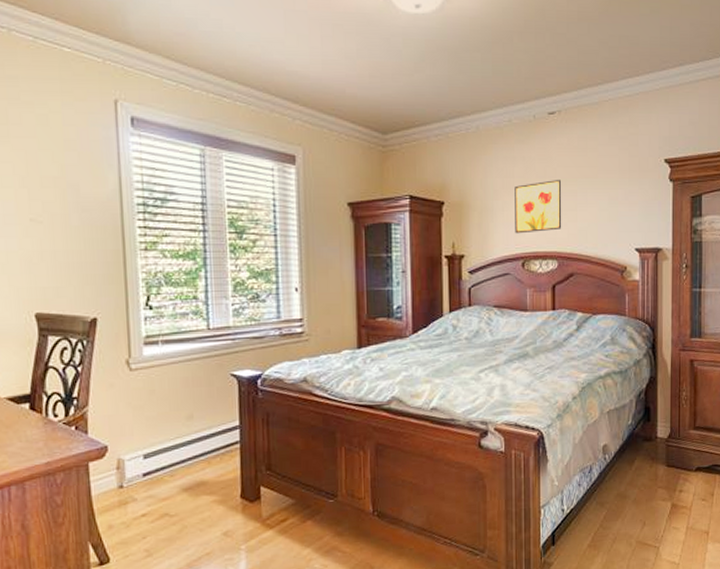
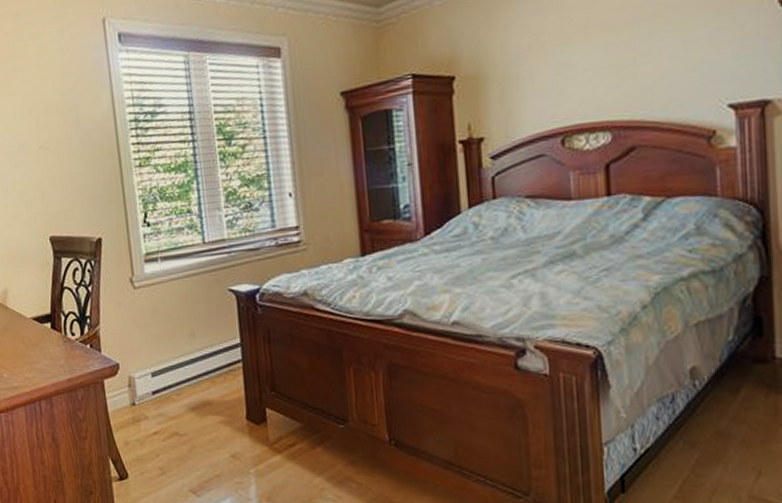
wall art: present [515,179,562,234] -> none [546,26,615,104]

